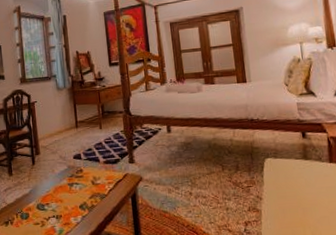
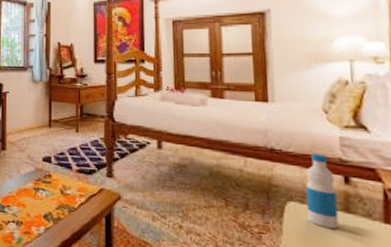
bottle: none [276,118,301,174] -> present [305,153,339,229]

